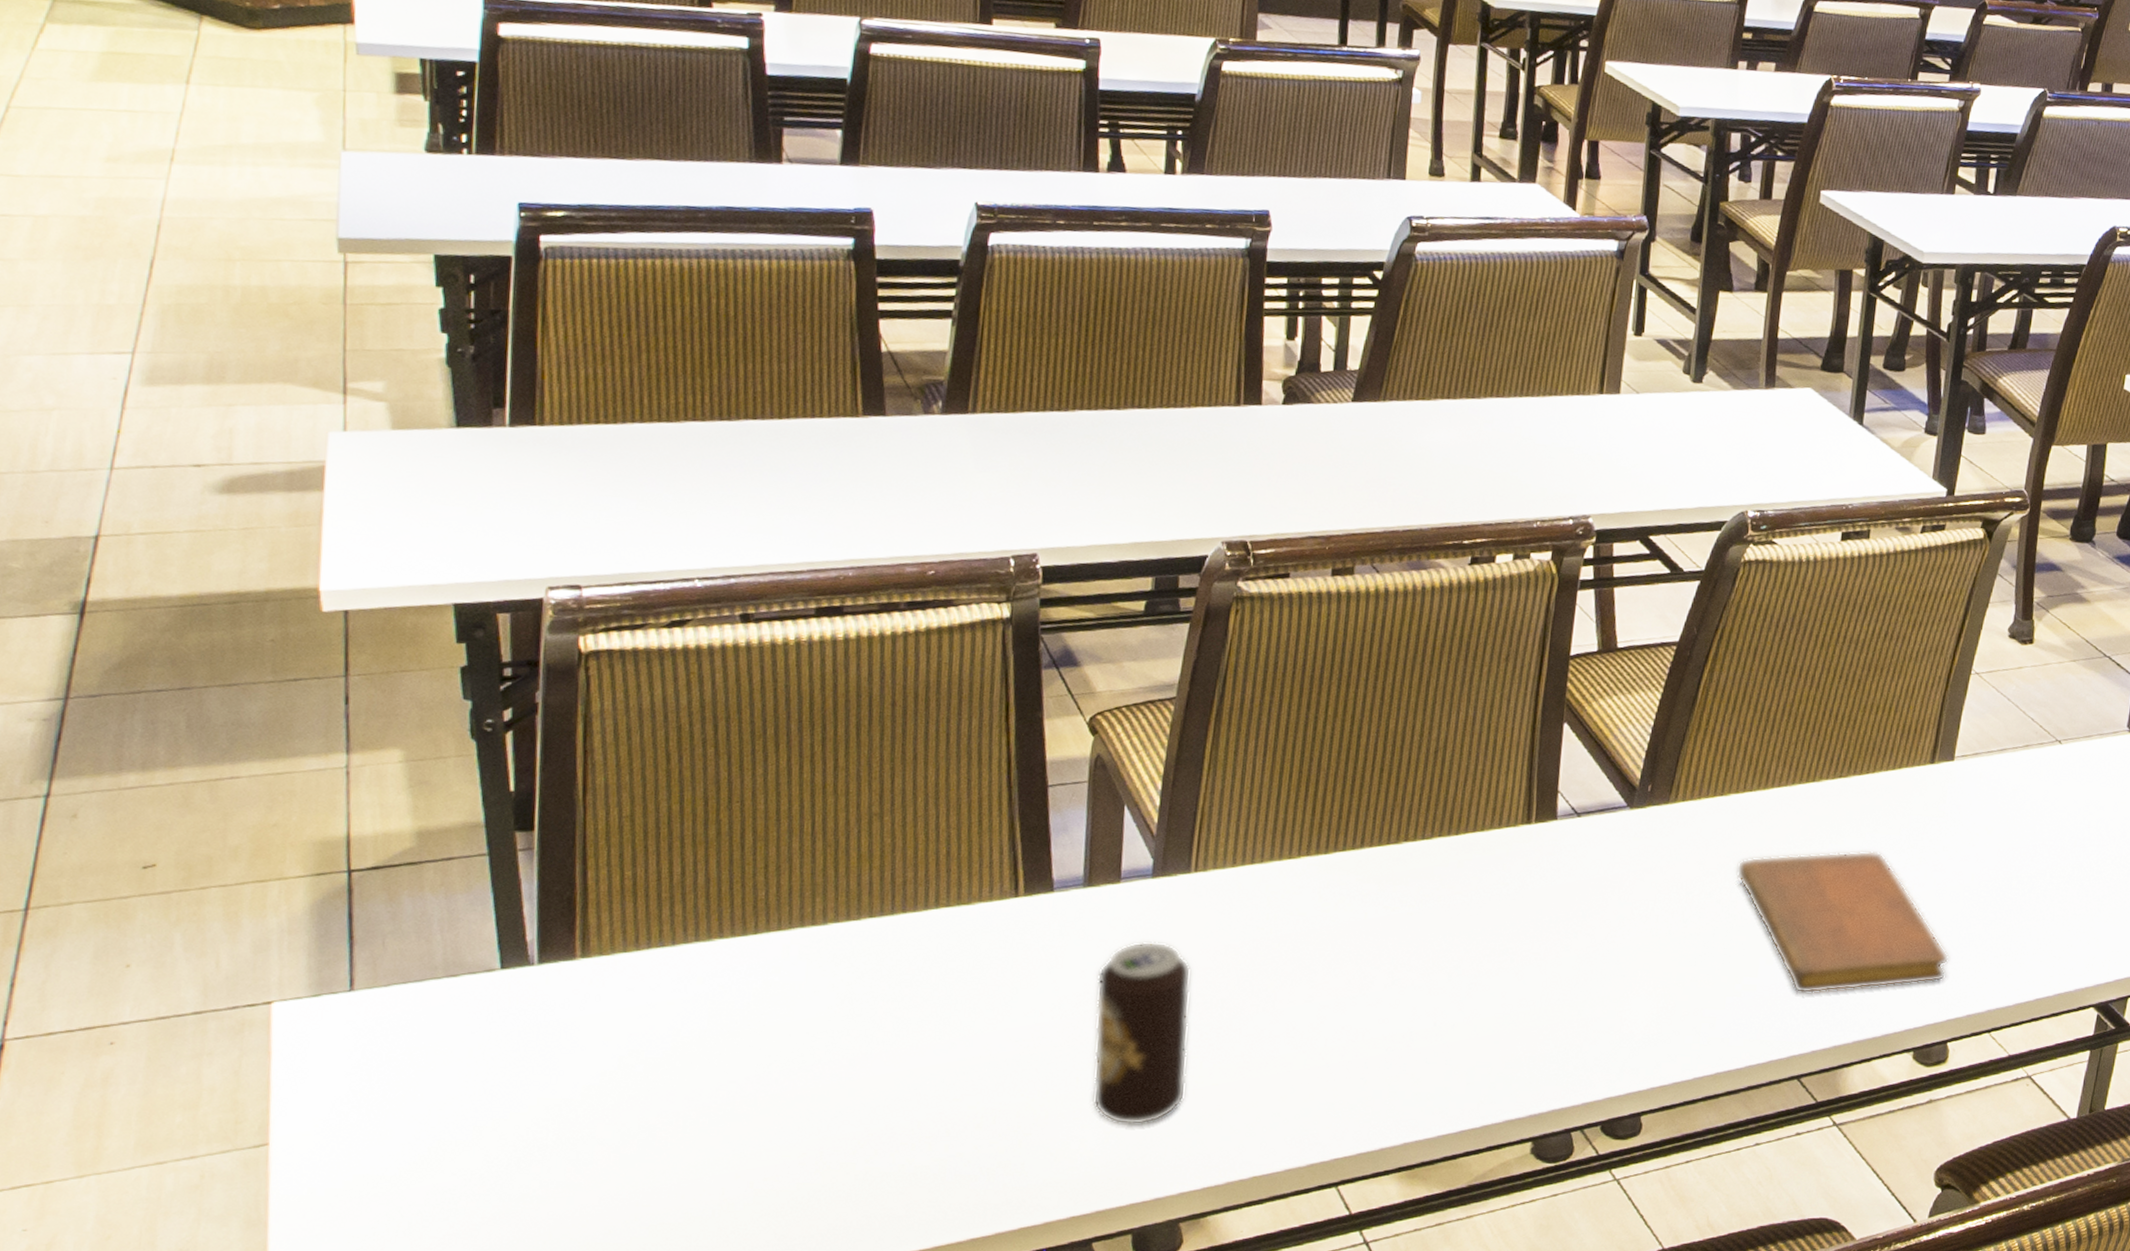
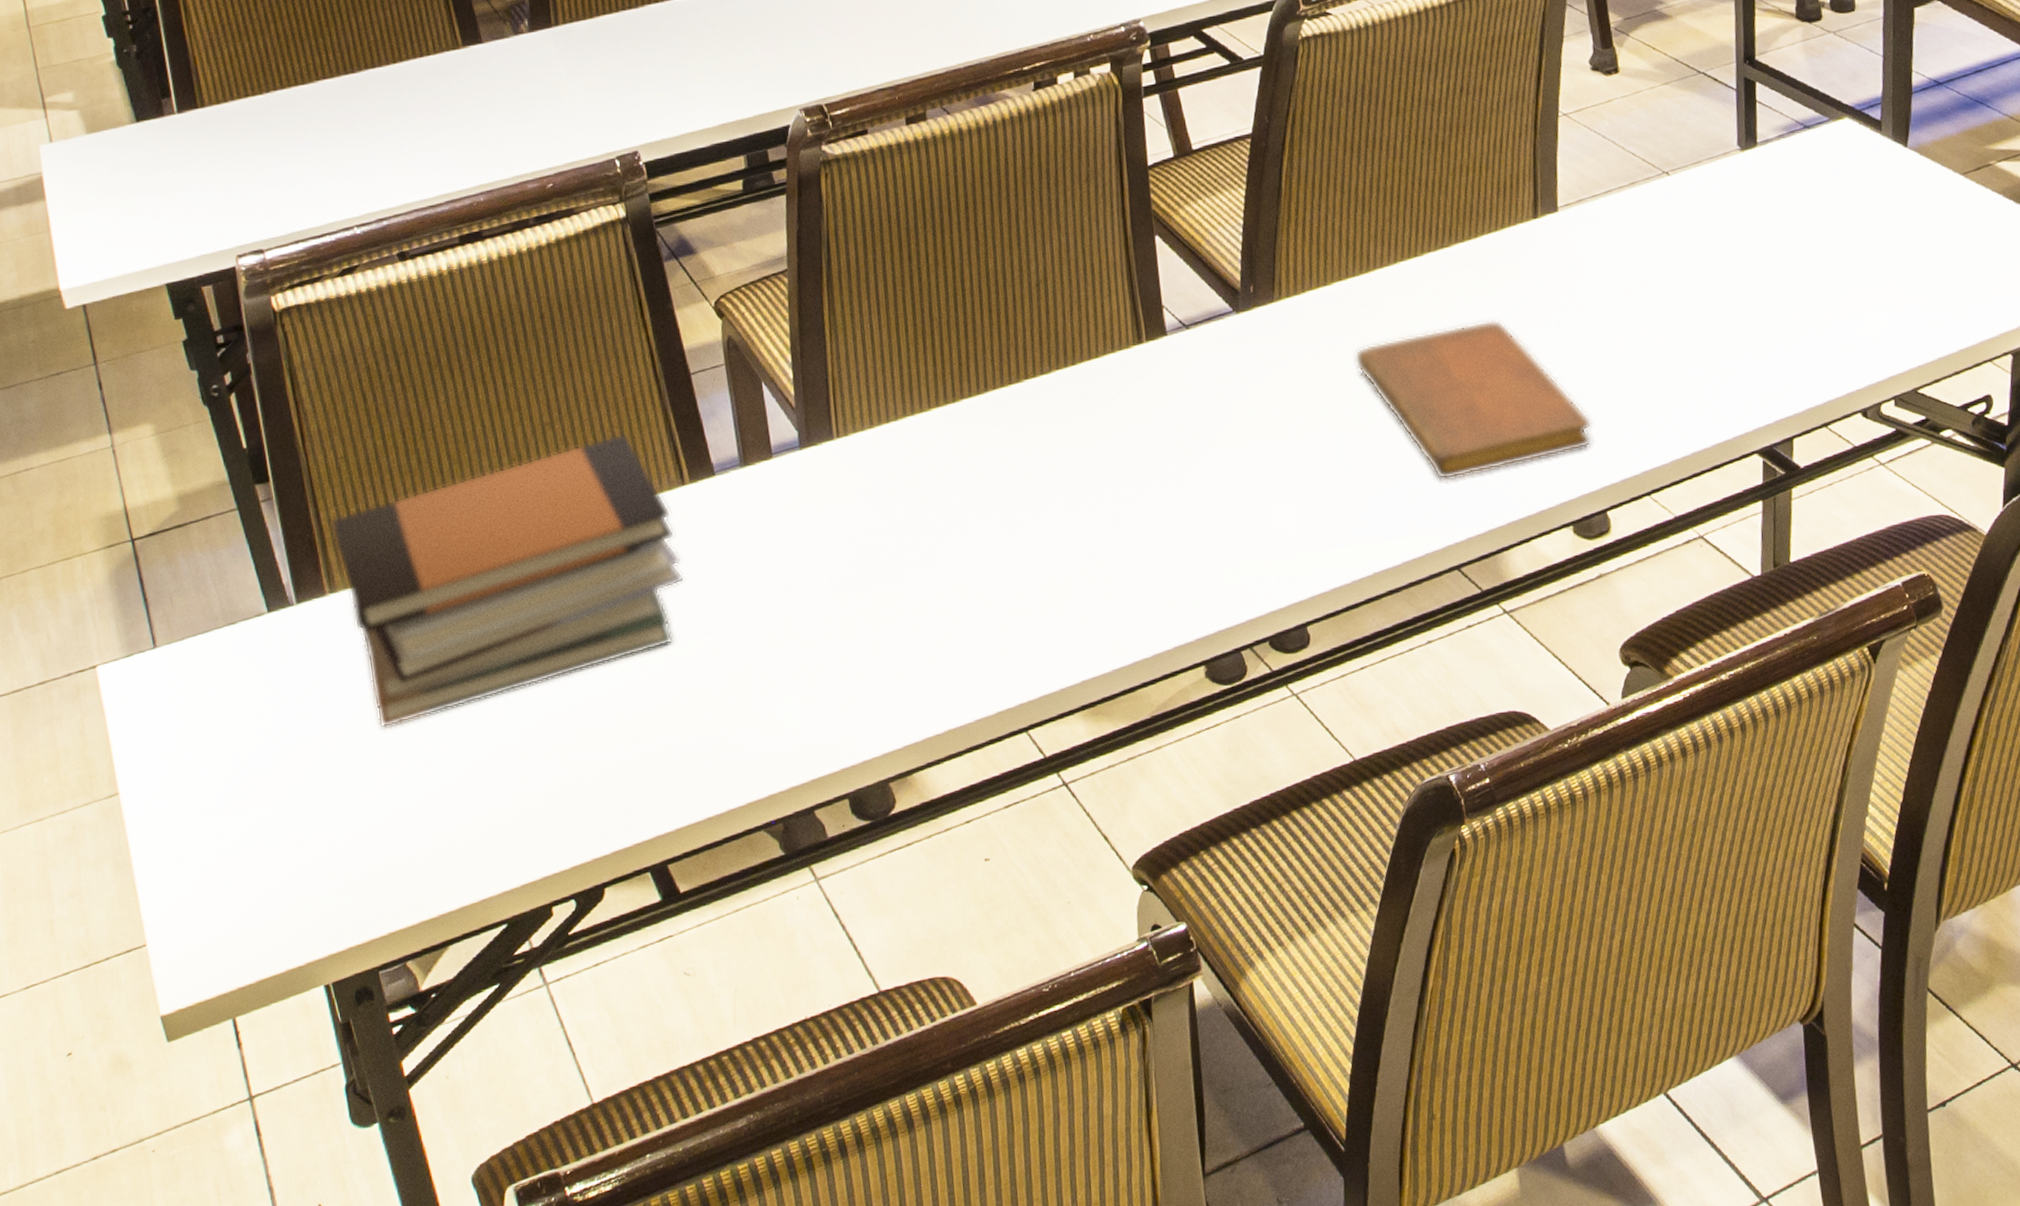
book stack: none [597,835,998,1108] -> present [329,433,684,728]
beverage can: present [1092,941,1192,1126] -> none [769,511,871,693]

